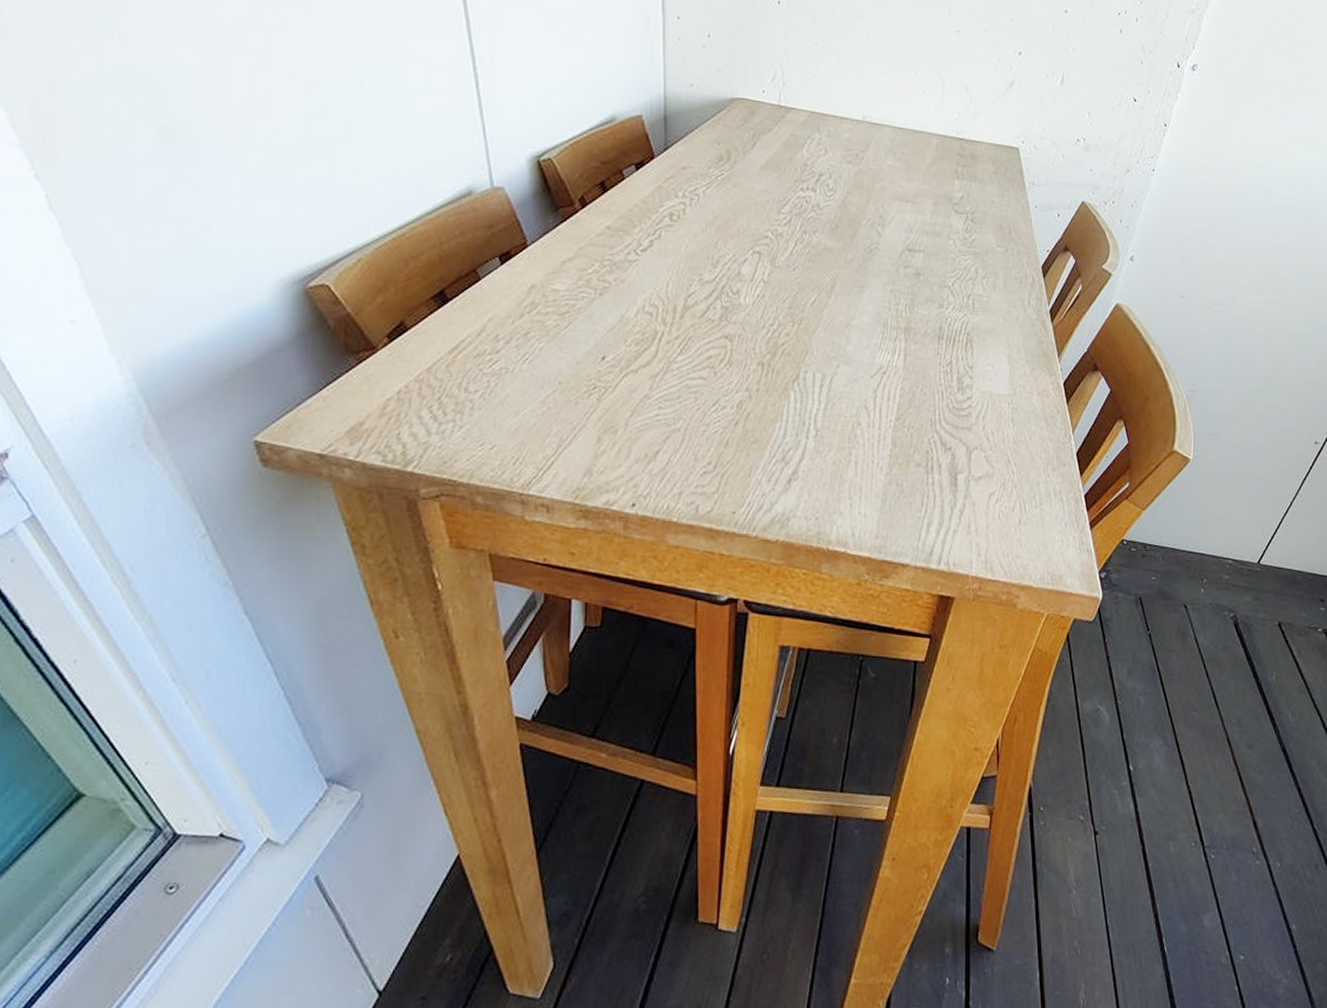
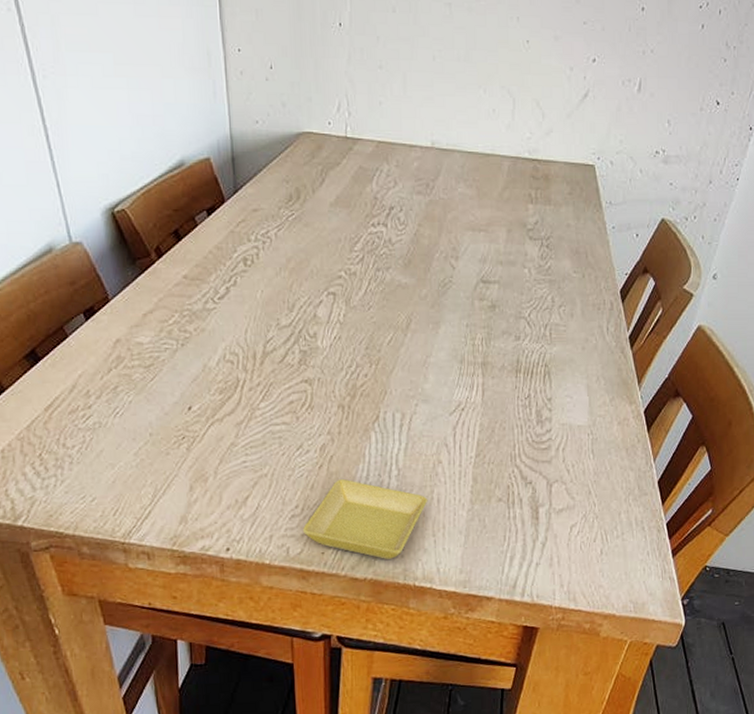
saucer: none [713,437,846,521] -> present [302,479,428,559]

